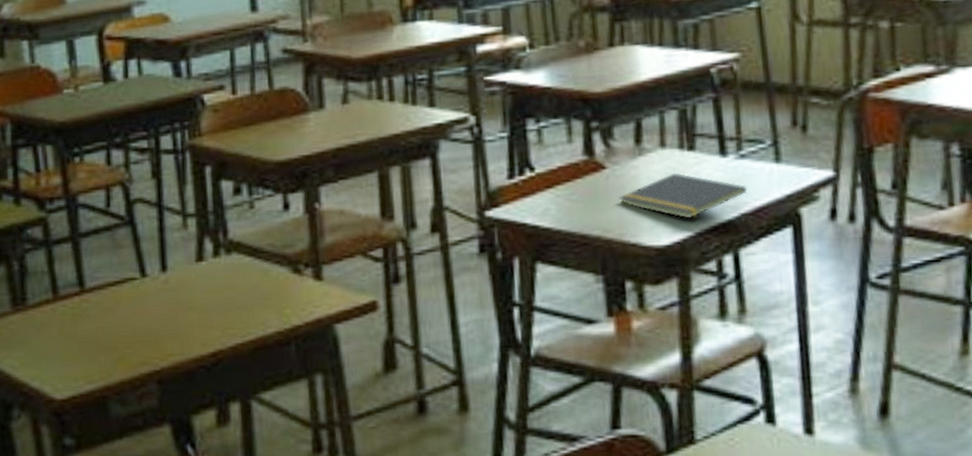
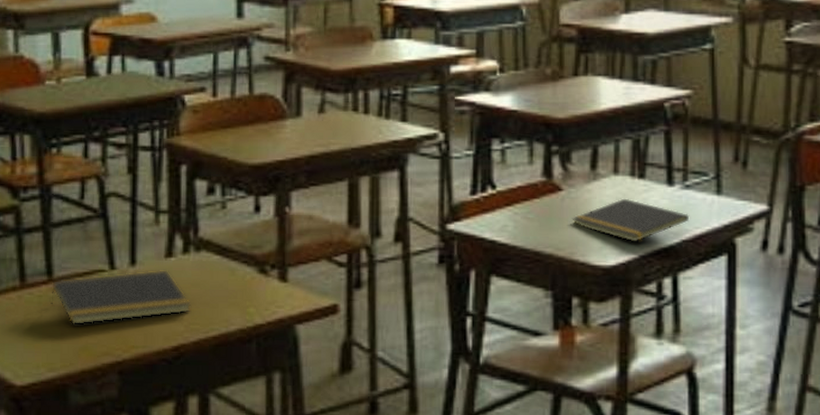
notepad: none [84,274,226,336] -> present [51,269,191,326]

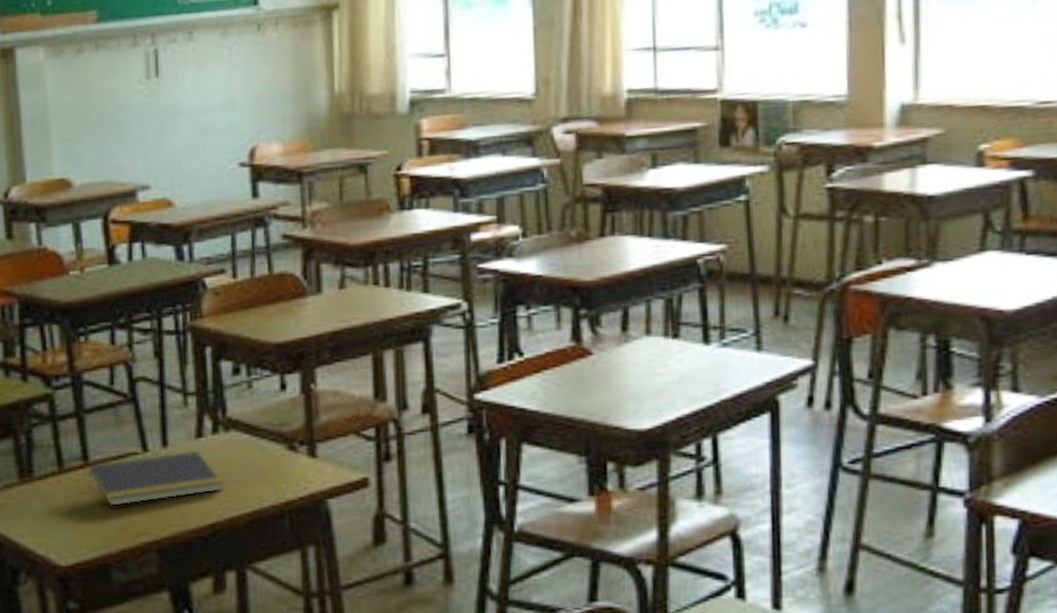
notepad: present [572,198,690,242] -> none [603,359,729,404]

